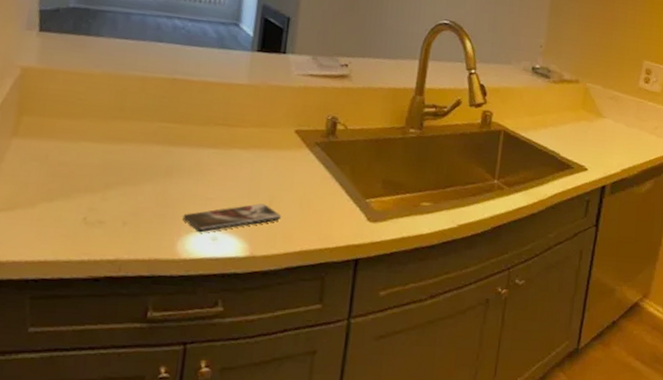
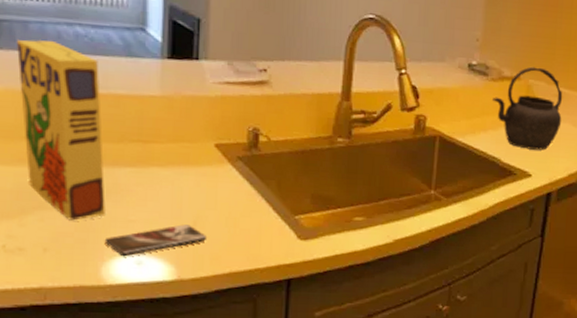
cereal box: none [115,29,193,197] -> present [16,39,105,221]
kettle: none [553,72,617,147] -> present [492,66,563,150]

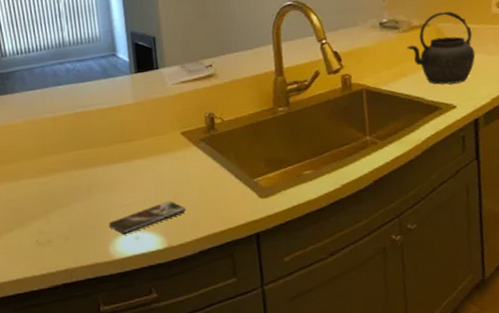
cereal box: present [16,39,105,221] -> none [26,78,106,213]

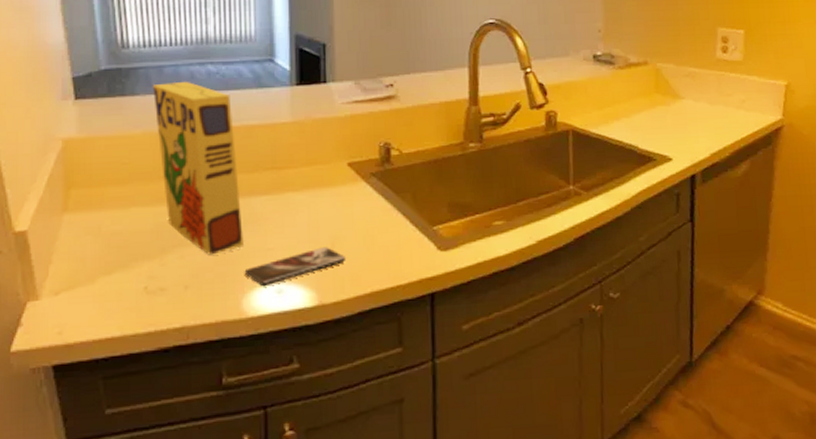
cereal box: none [26,78,106,213] -> present [152,81,244,255]
kettle: present [407,11,476,85] -> none [622,50,696,133]

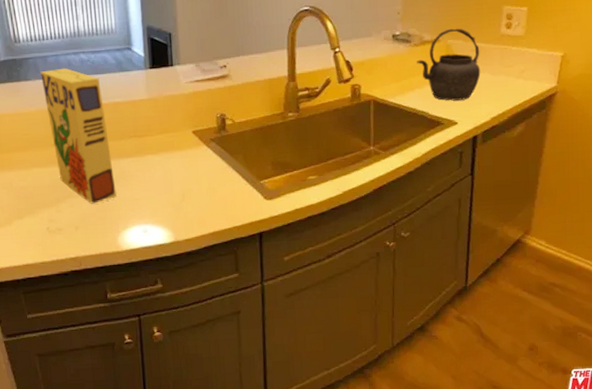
smartphone: present [244,247,347,287] -> none [118,197,194,228]
kettle: none [622,50,696,133] -> present [417,28,481,101]

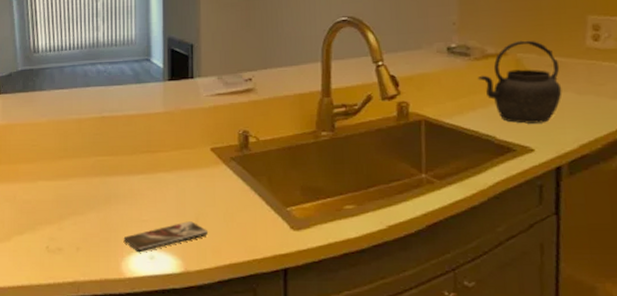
cereal box: present [40,67,117,204] -> none [55,78,123,223]
smartphone: none [118,197,194,228] -> present [123,221,209,253]

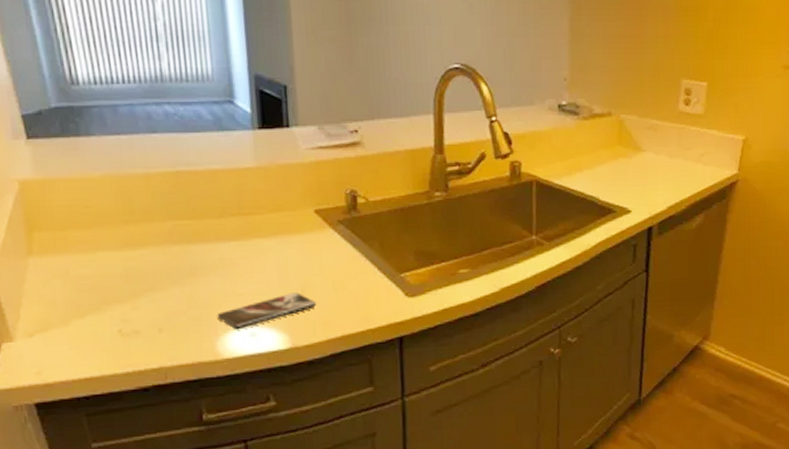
kettle: present [478,40,562,124] -> none [586,101,657,186]

